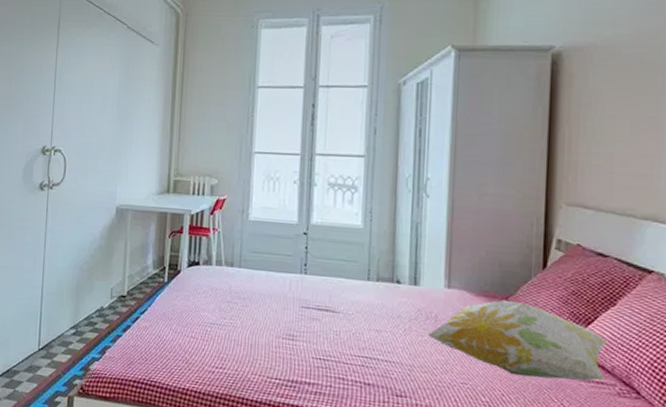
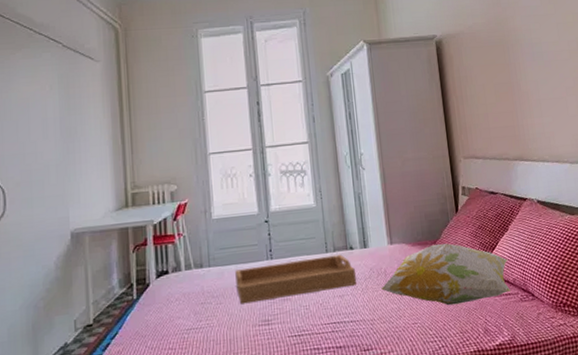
serving tray: none [264,277,399,323] -> present [235,254,356,304]

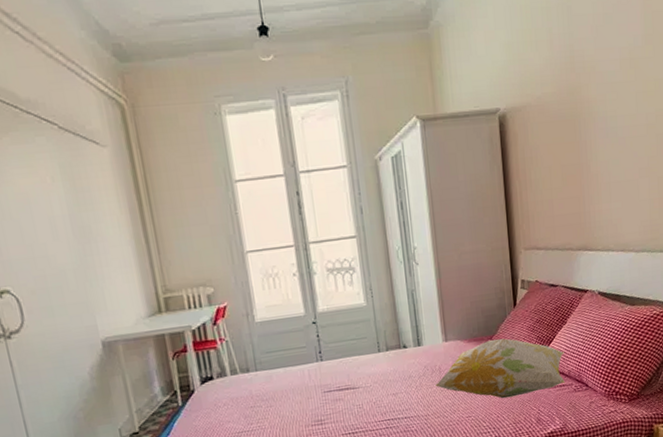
serving tray: present [235,254,356,304] -> none [284,353,410,406]

